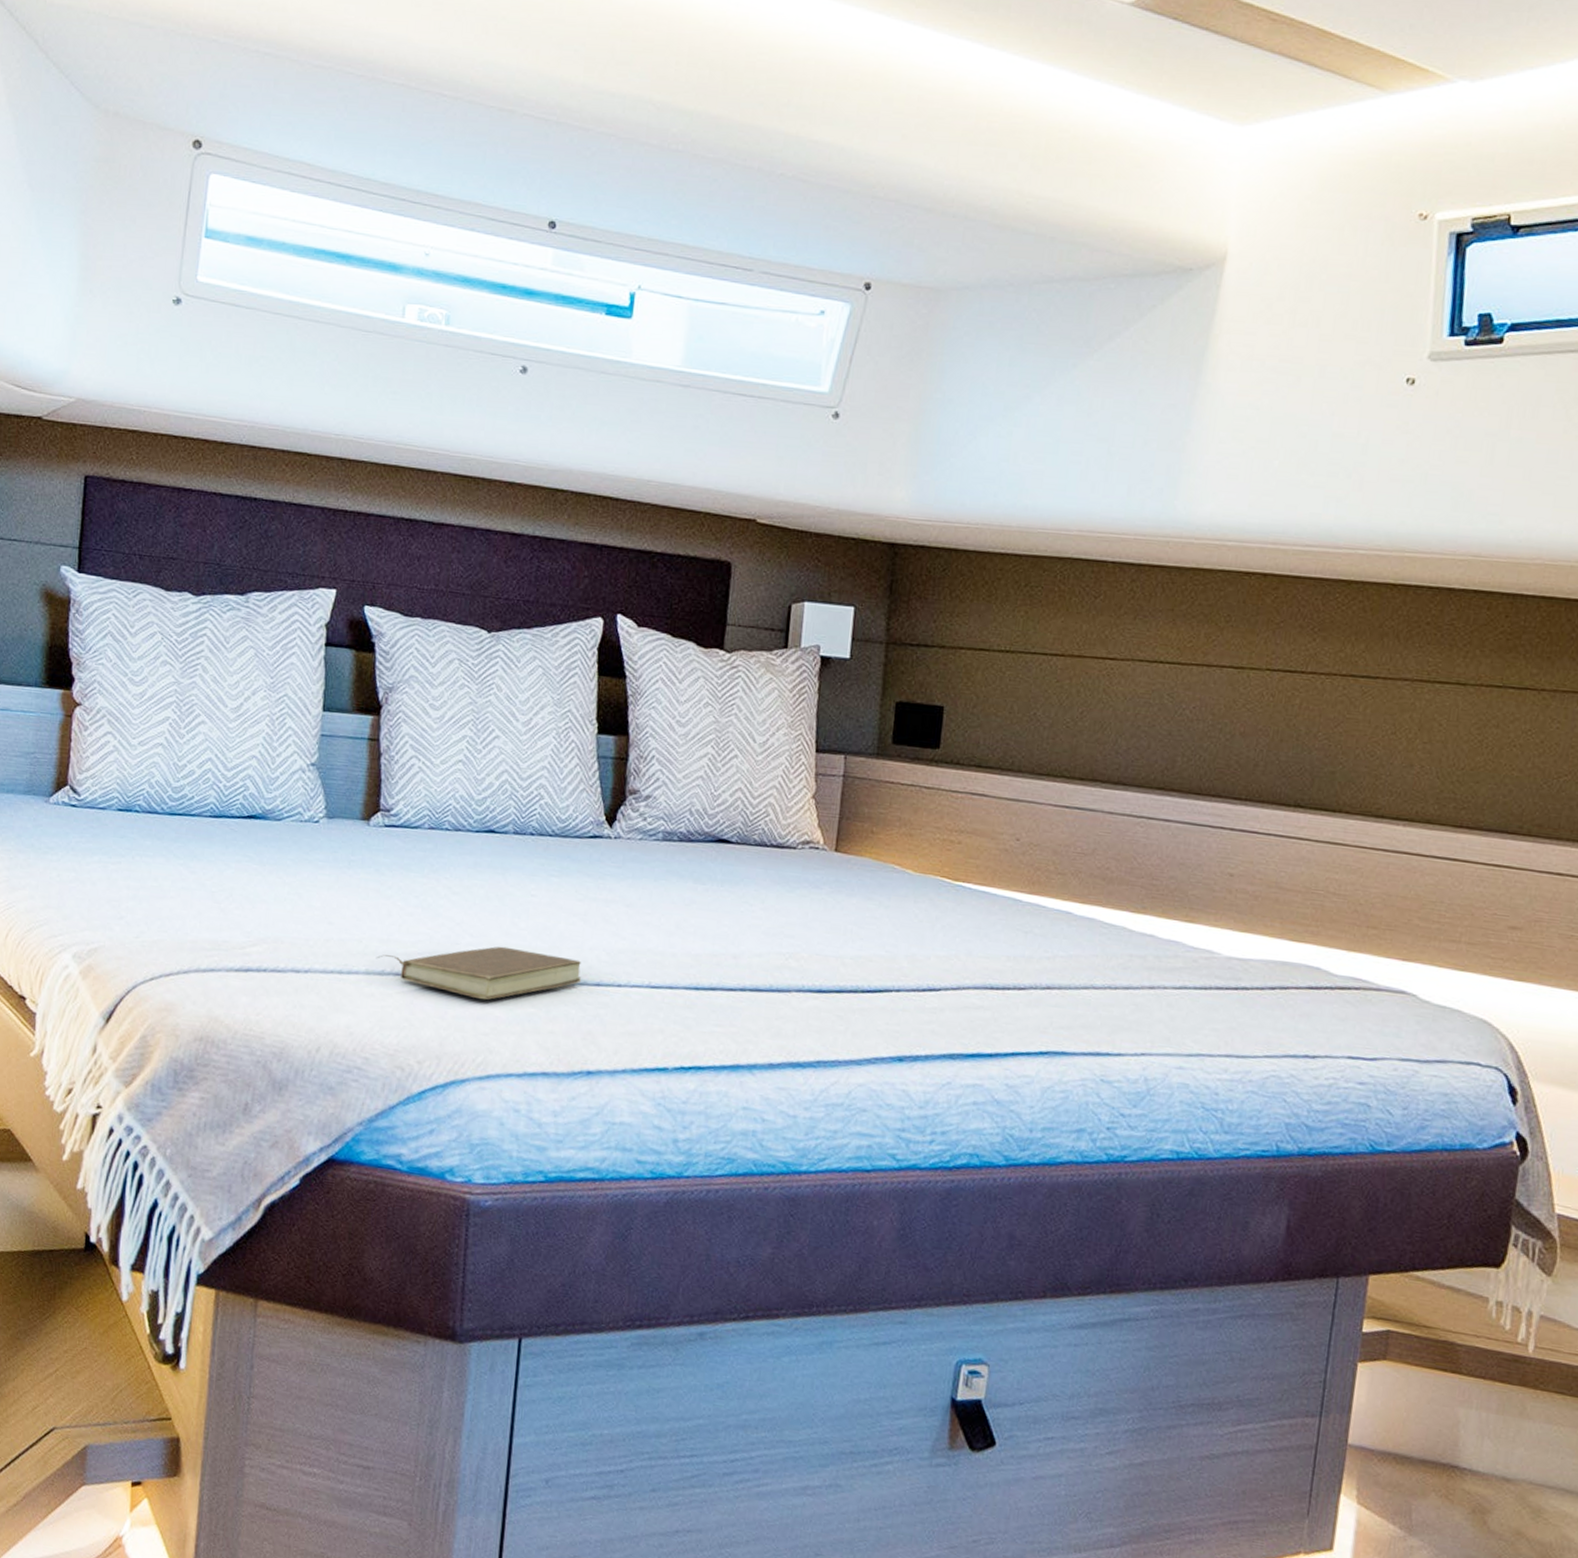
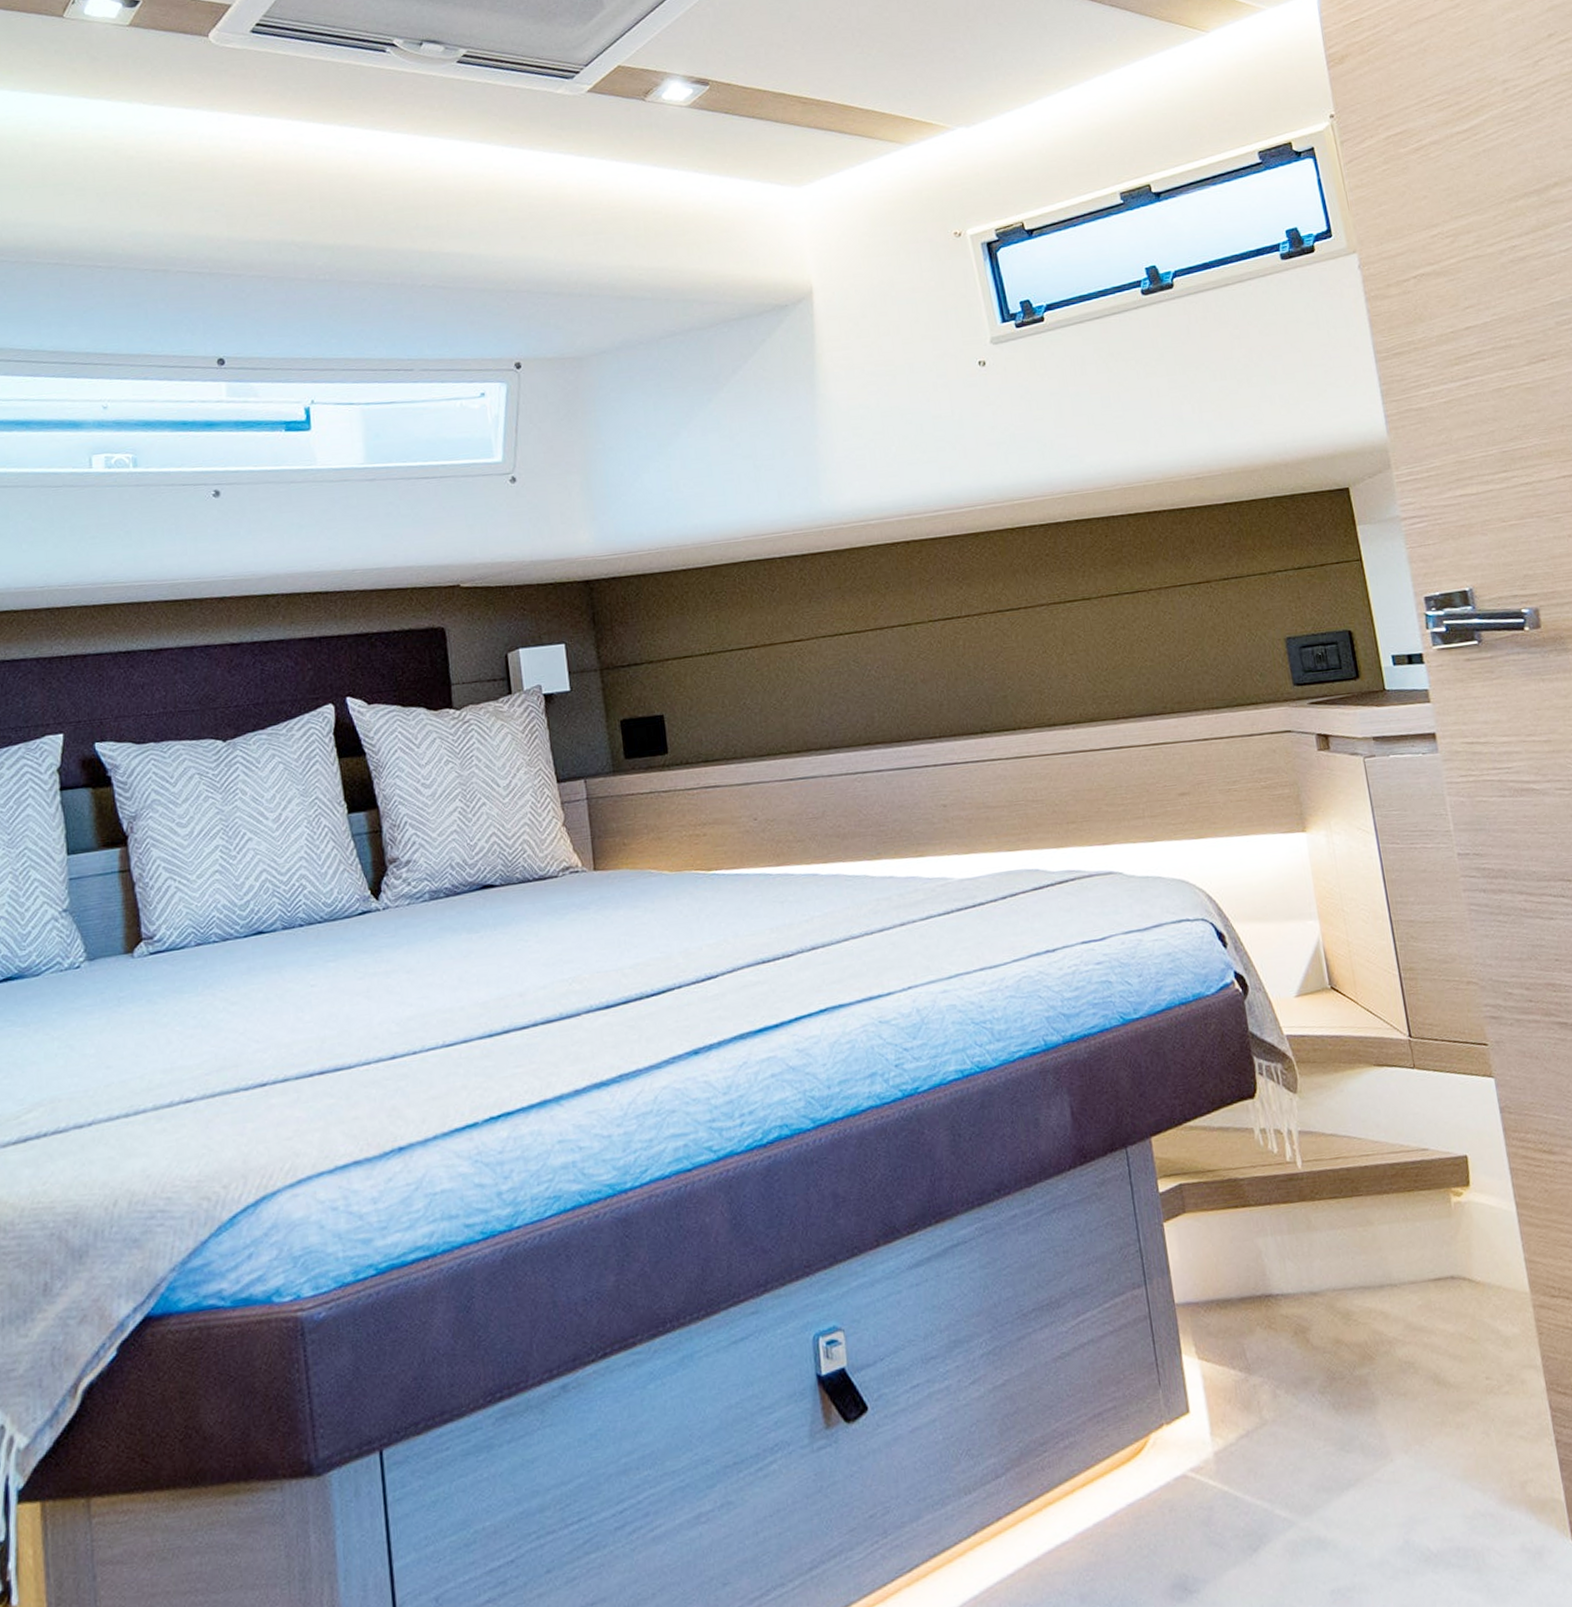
book: present [376,946,582,1000] -> none [162,1038,377,1106]

